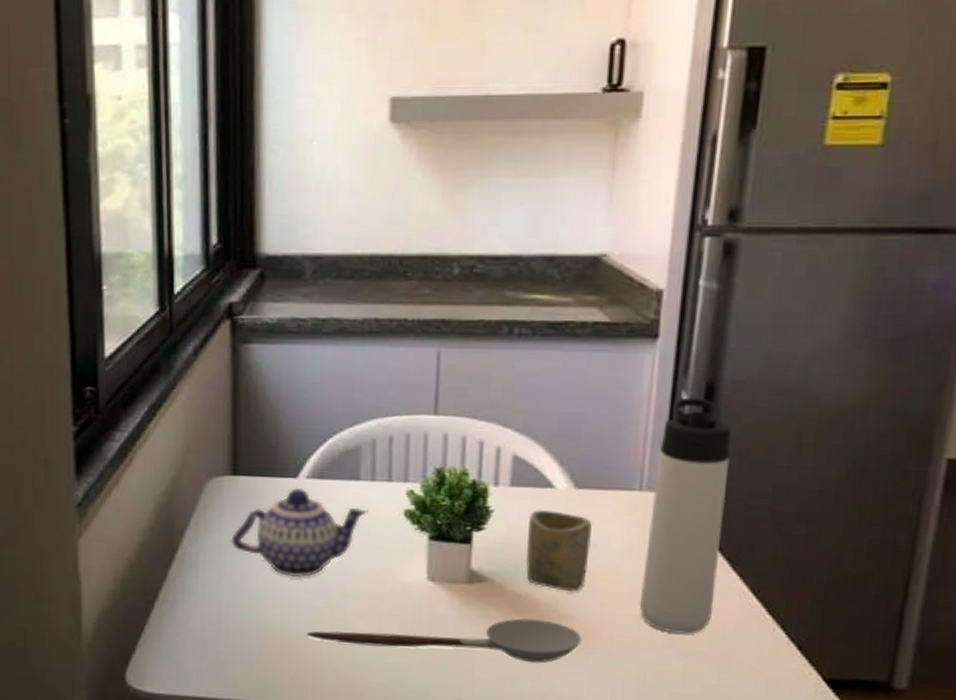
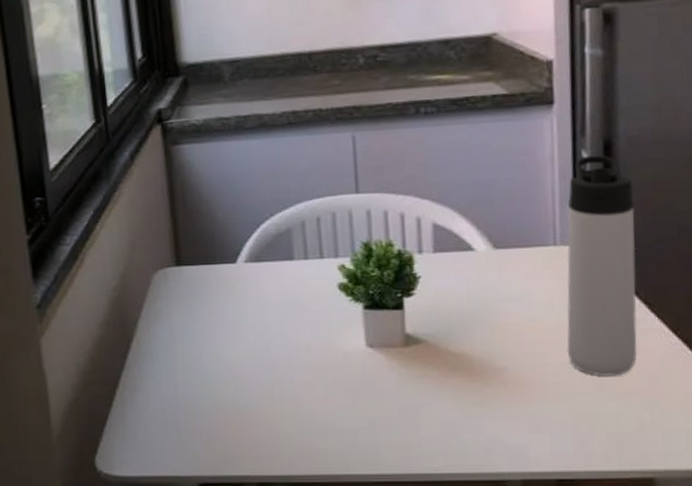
teapot: present [231,487,368,578] -> none [180,271,305,356]
spoon: present [307,618,582,663] -> none [260,373,518,416]
cup: present [525,509,593,592] -> none [454,271,515,346]

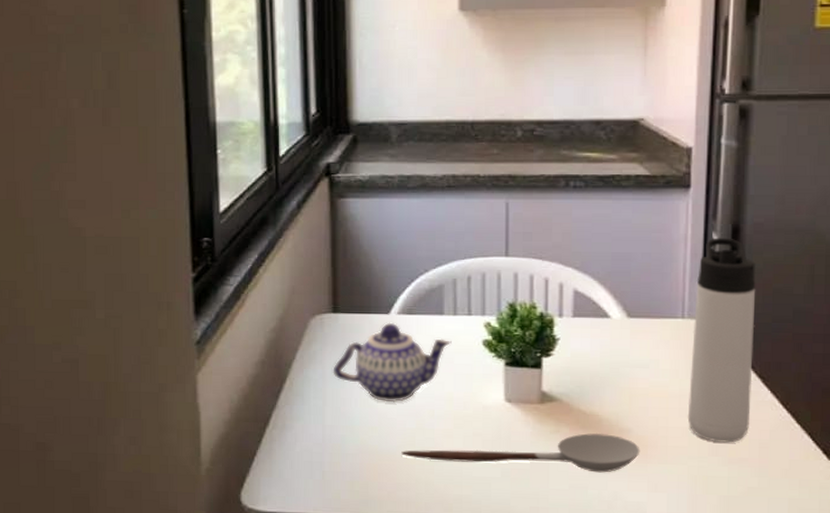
teapot: none [180,271,305,356] -> present [333,322,452,403]
spoon: none [260,373,518,416] -> present [401,432,640,473]

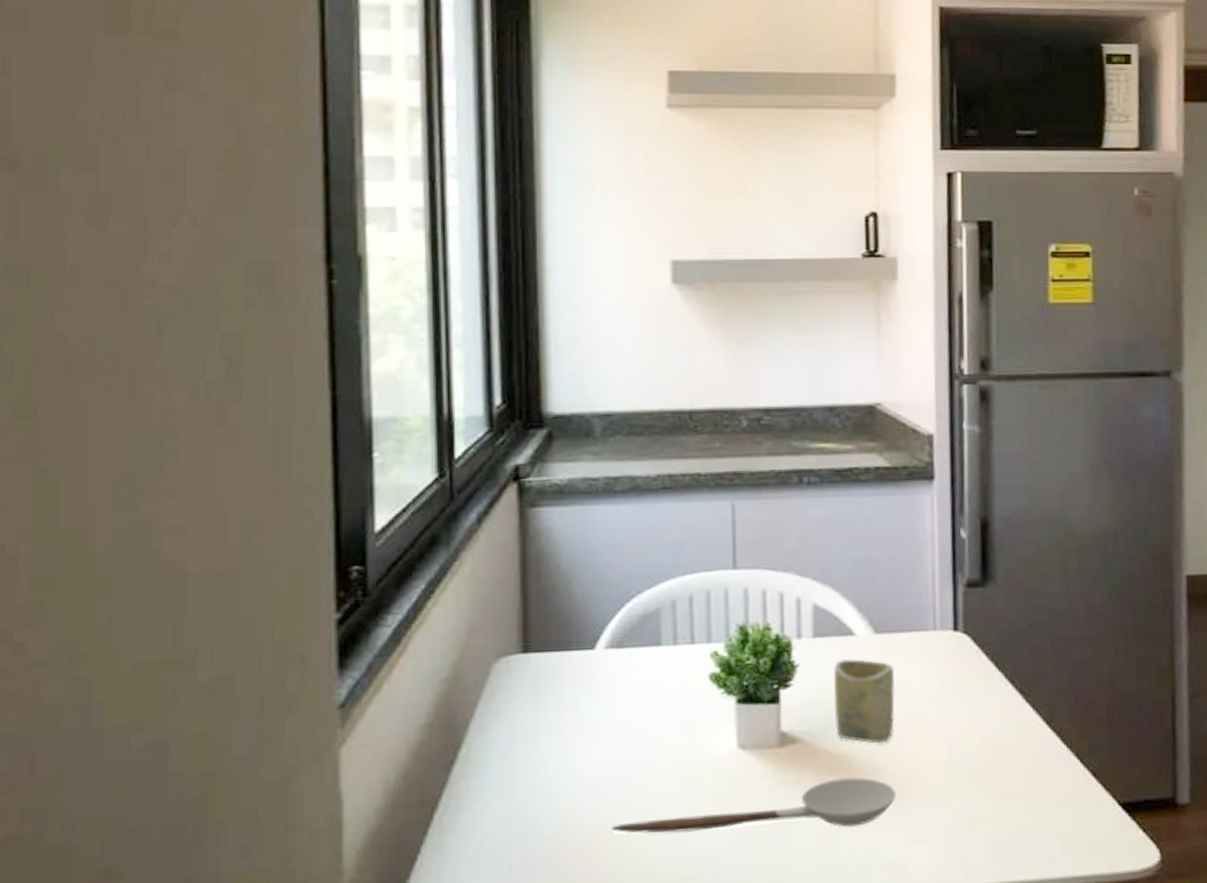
teapot: present [333,322,452,403] -> none [523,659,672,763]
cup: none [588,336,645,409] -> present [834,658,895,744]
thermos bottle: present [688,237,756,443] -> none [946,534,1014,775]

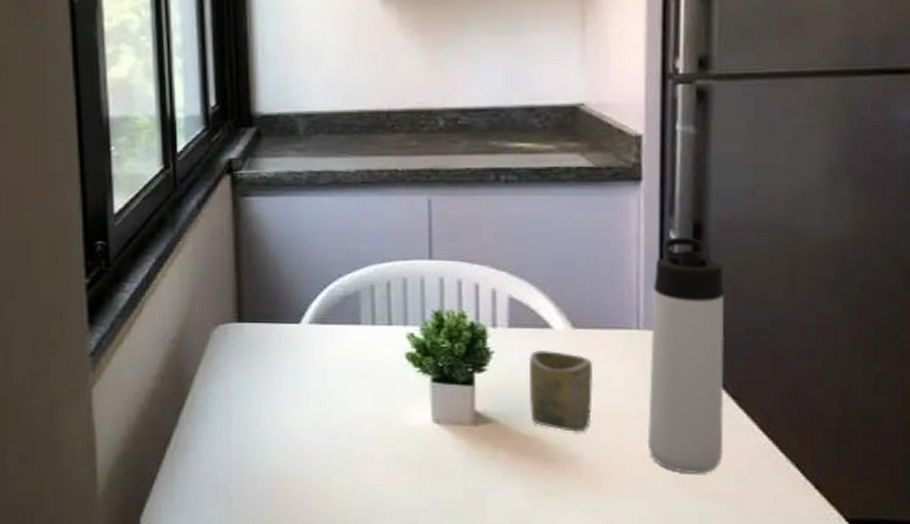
spoon: present [612,777,897,834] -> none [316,459,593,506]
thermos bottle: none [946,534,1014,775] -> present [648,237,725,474]

